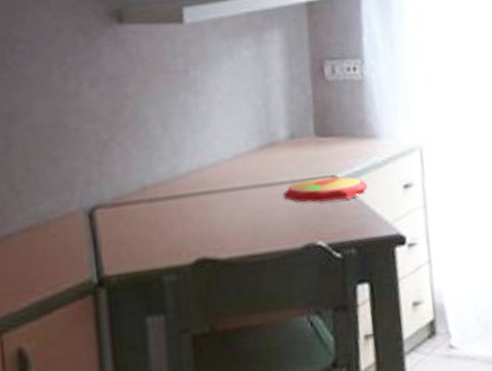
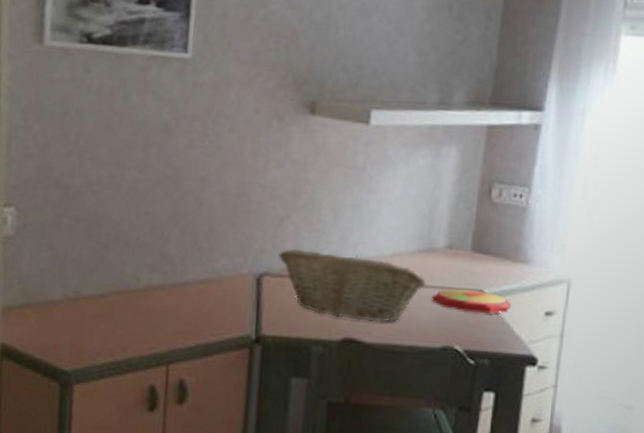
fruit basket: none [109,164,275,239] -> present [278,248,427,323]

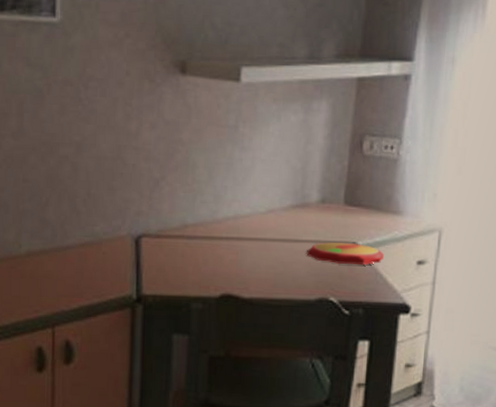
fruit basket: present [278,248,427,323] -> none [156,209,301,278]

